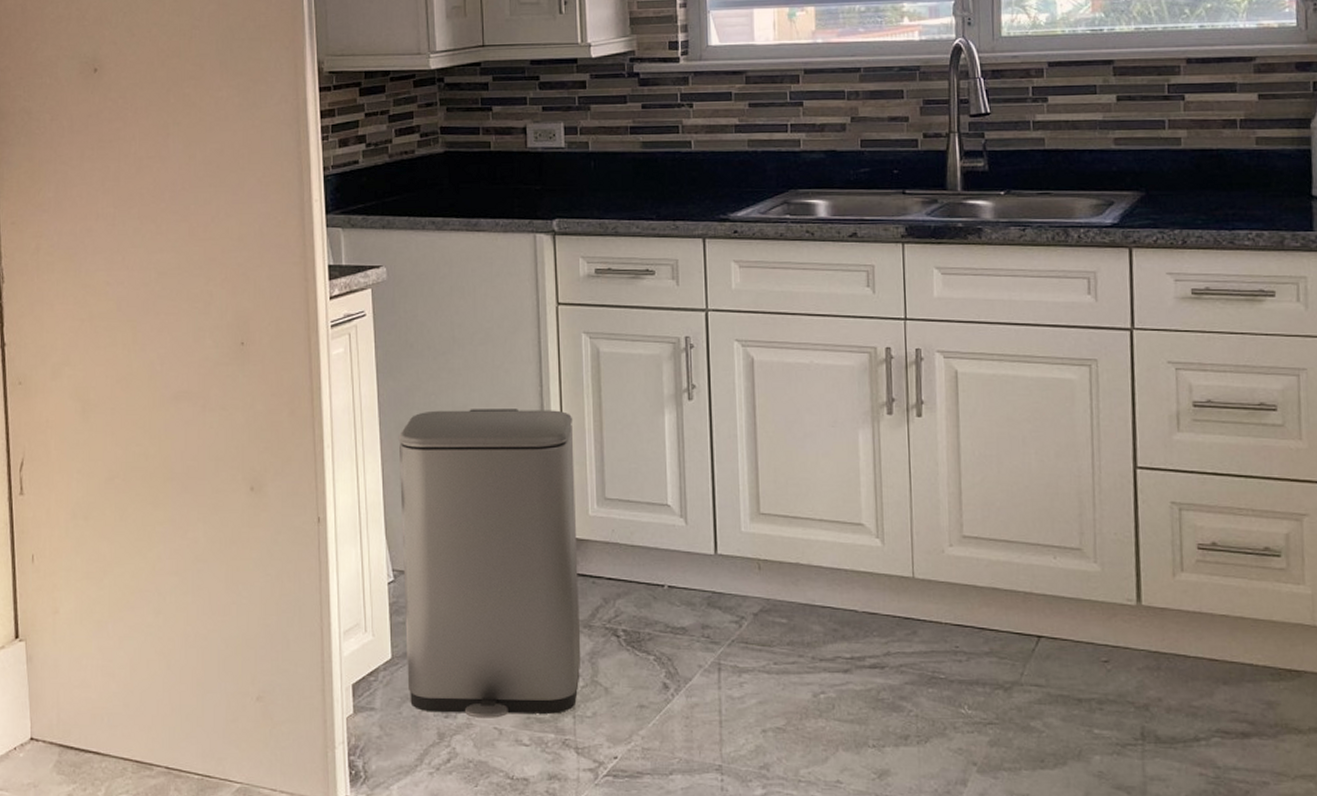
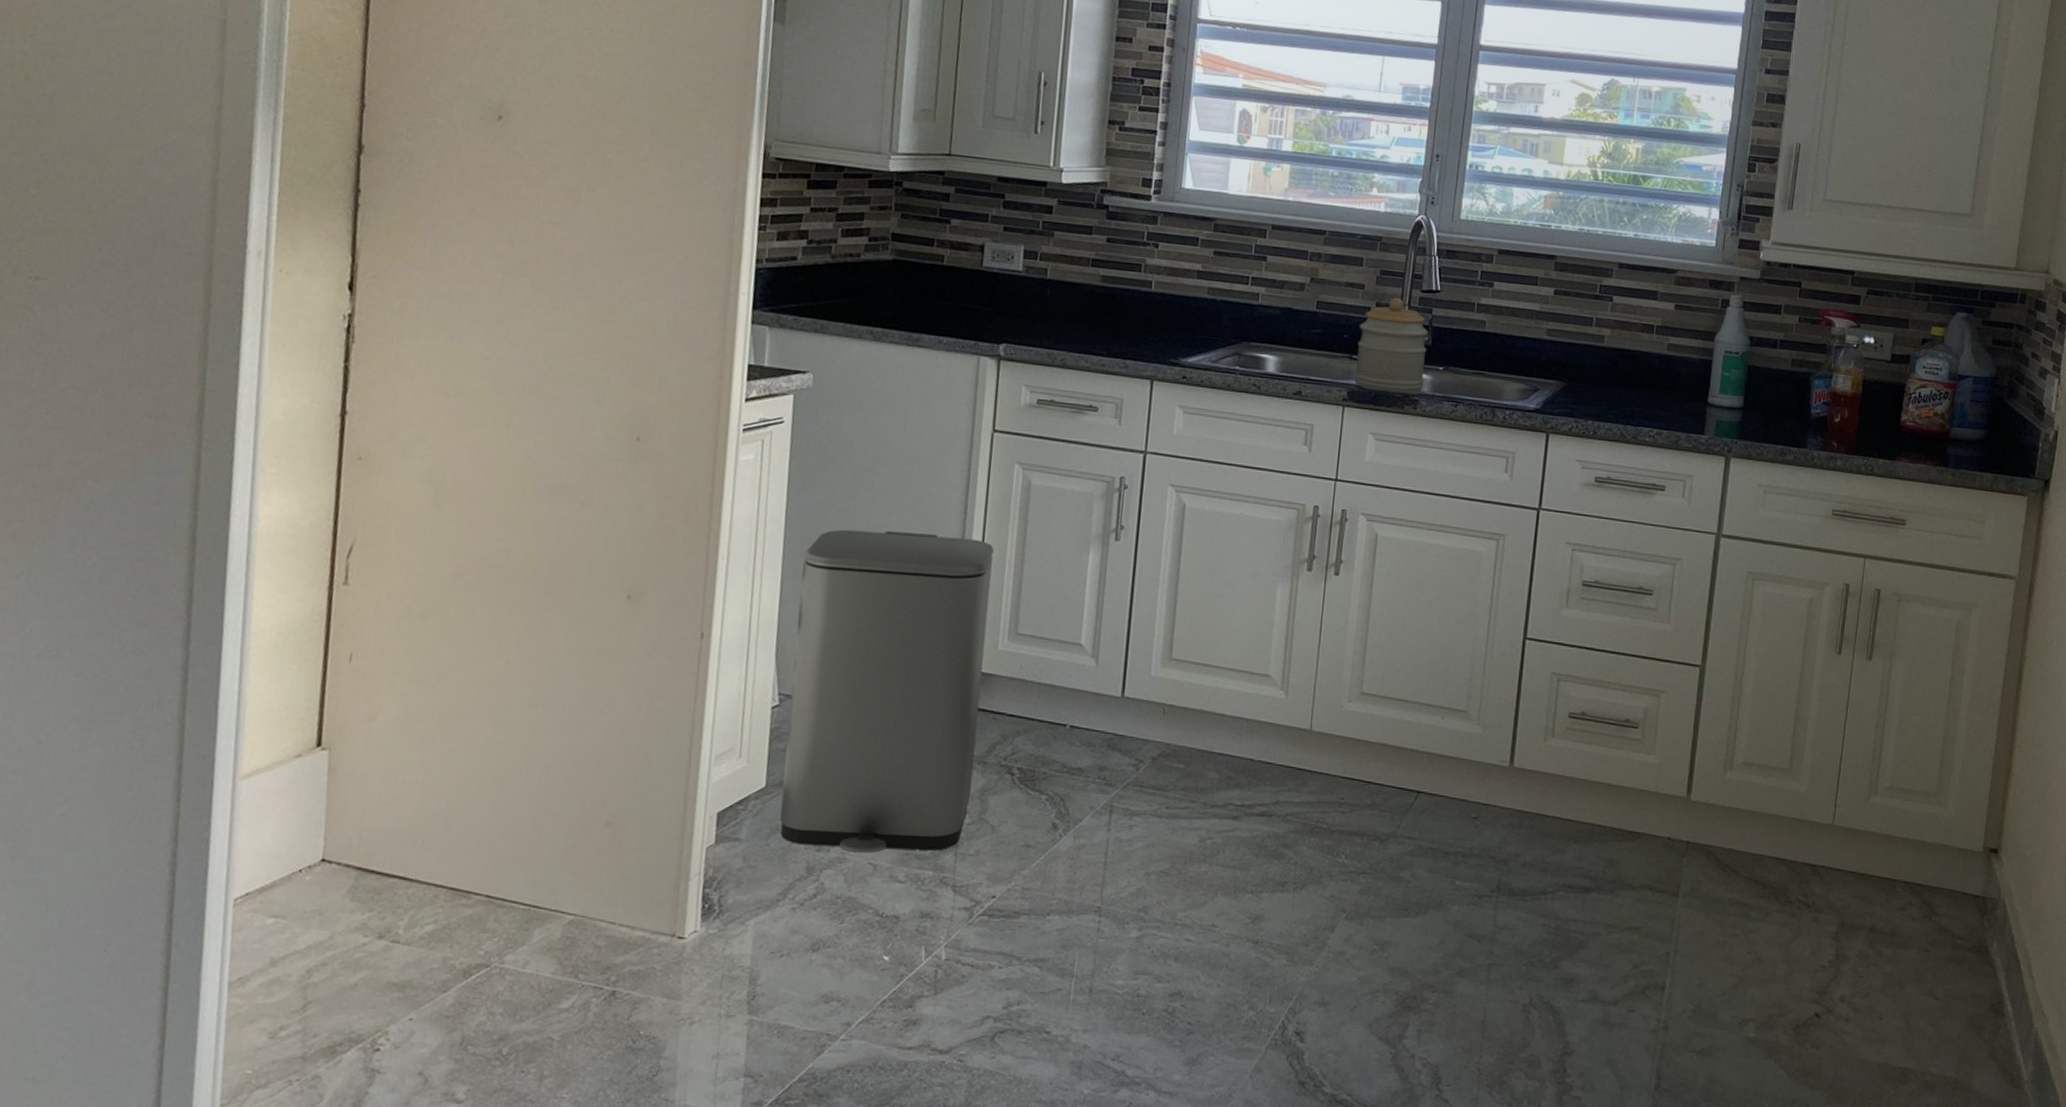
jar: none [908,125,986,227] -> present [1354,297,1428,397]

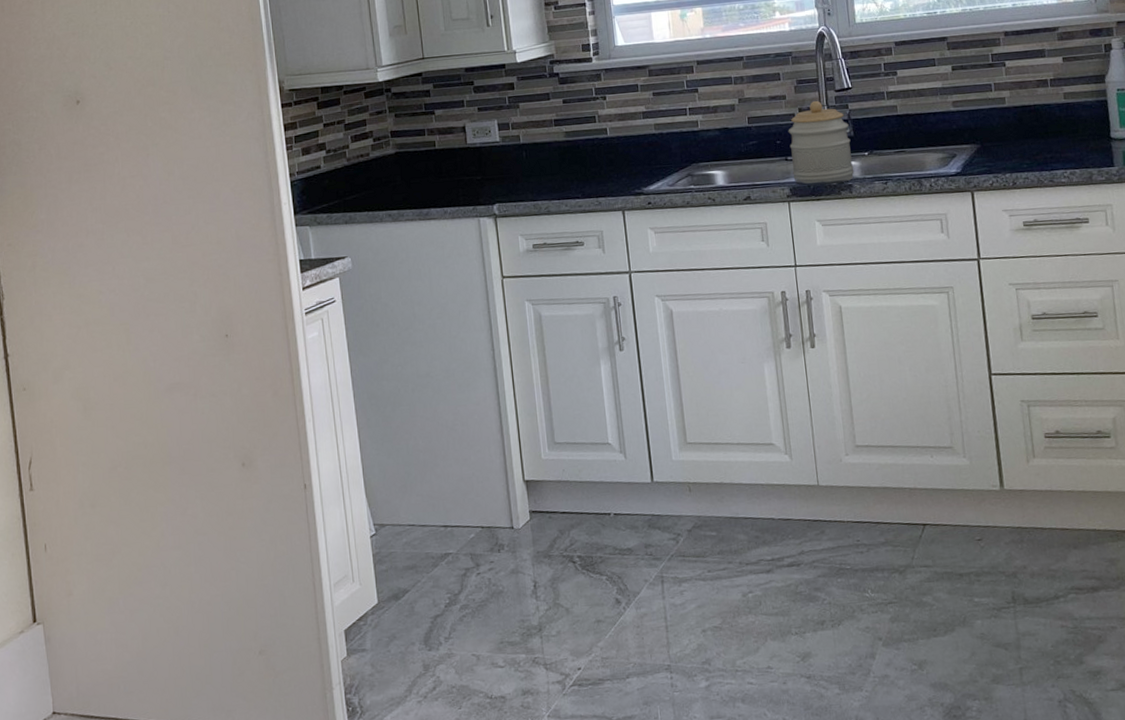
pedal bin: present [780,529,995,853] -> none [371,370,544,648]

